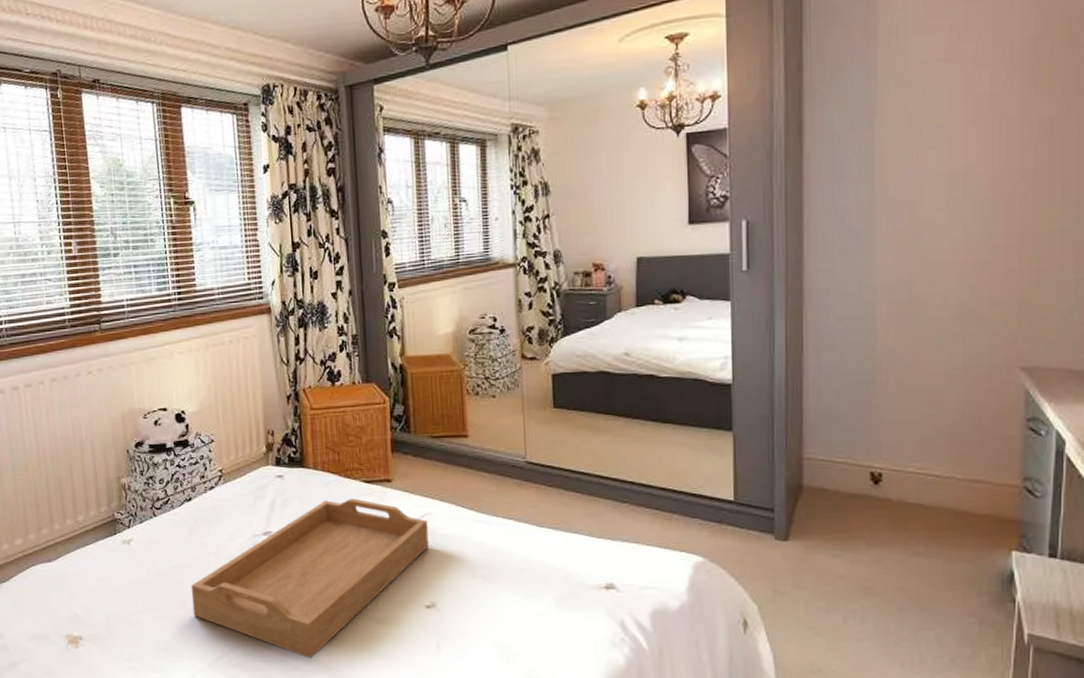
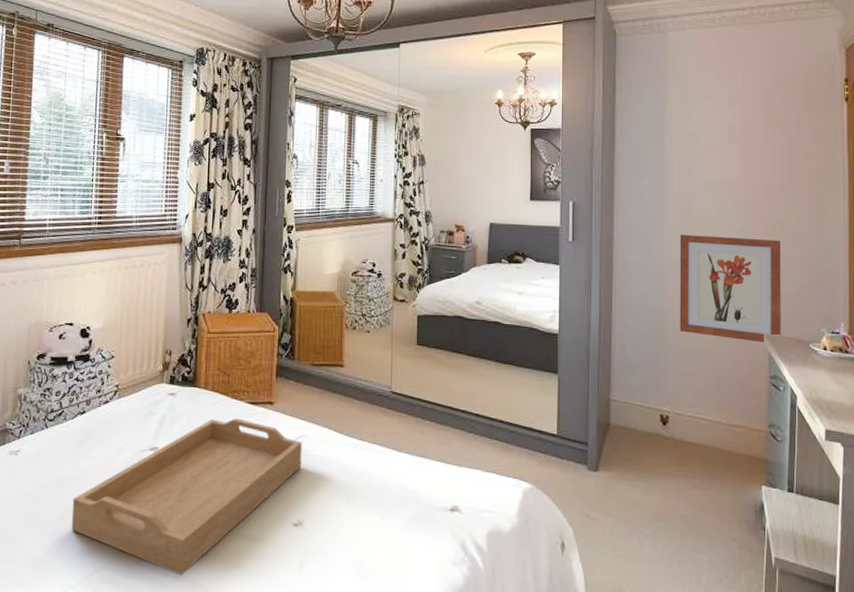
wall art: none [897,243,1047,377] -> present [679,234,781,343]

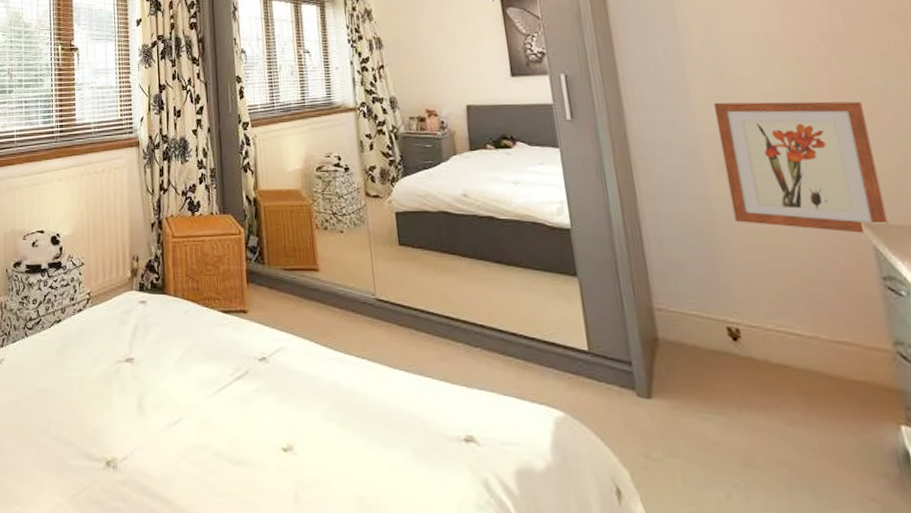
serving tray: present [71,418,302,576] -> none [55,328,285,501]

